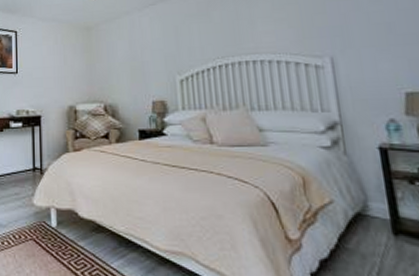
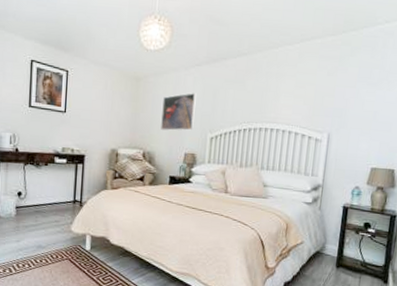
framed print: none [119,34,158,79] -> present [161,93,196,131]

